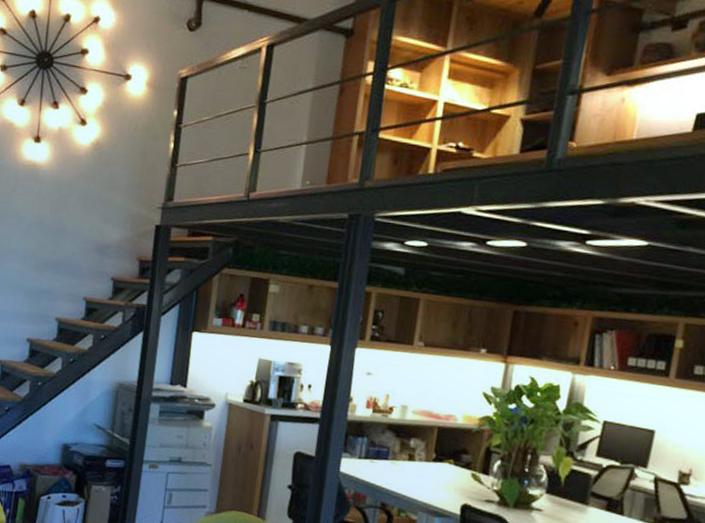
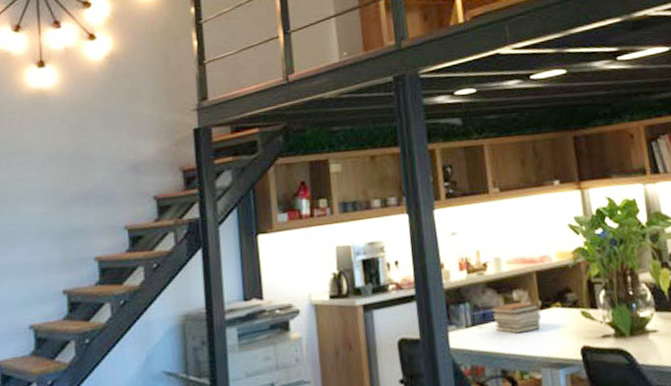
book stack: none [384,446,433,478] -> present [490,302,541,334]

